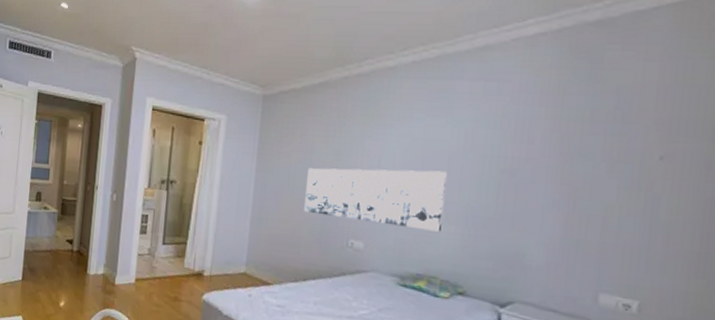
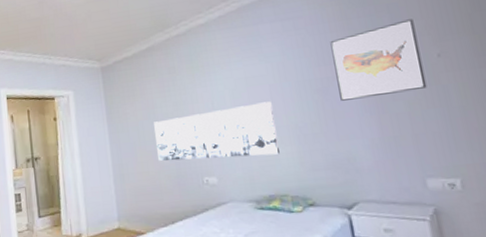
wall art: none [528,108,644,193] -> present [330,19,427,101]

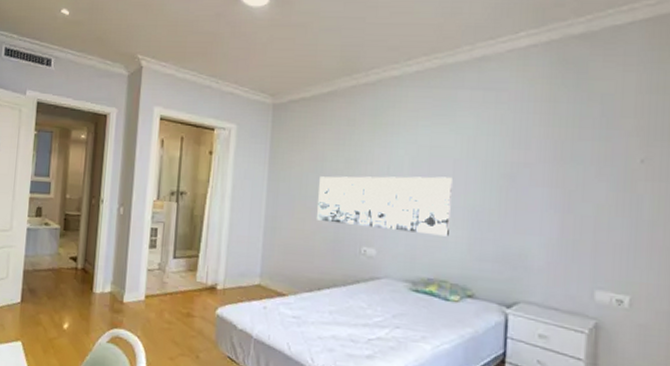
wall art: present [330,19,427,101] -> none [527,115,625,195]

